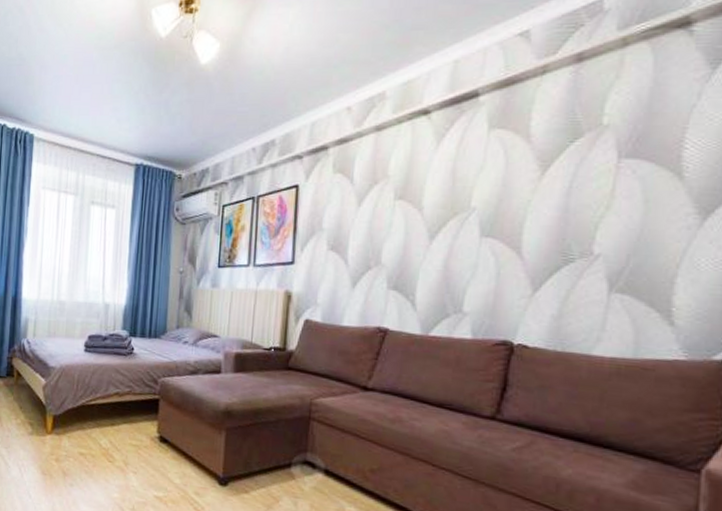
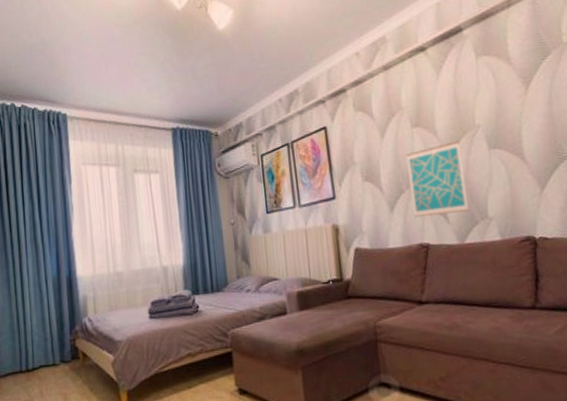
wall art: none [377,221,448,301] -> present [406,140,470,218]

